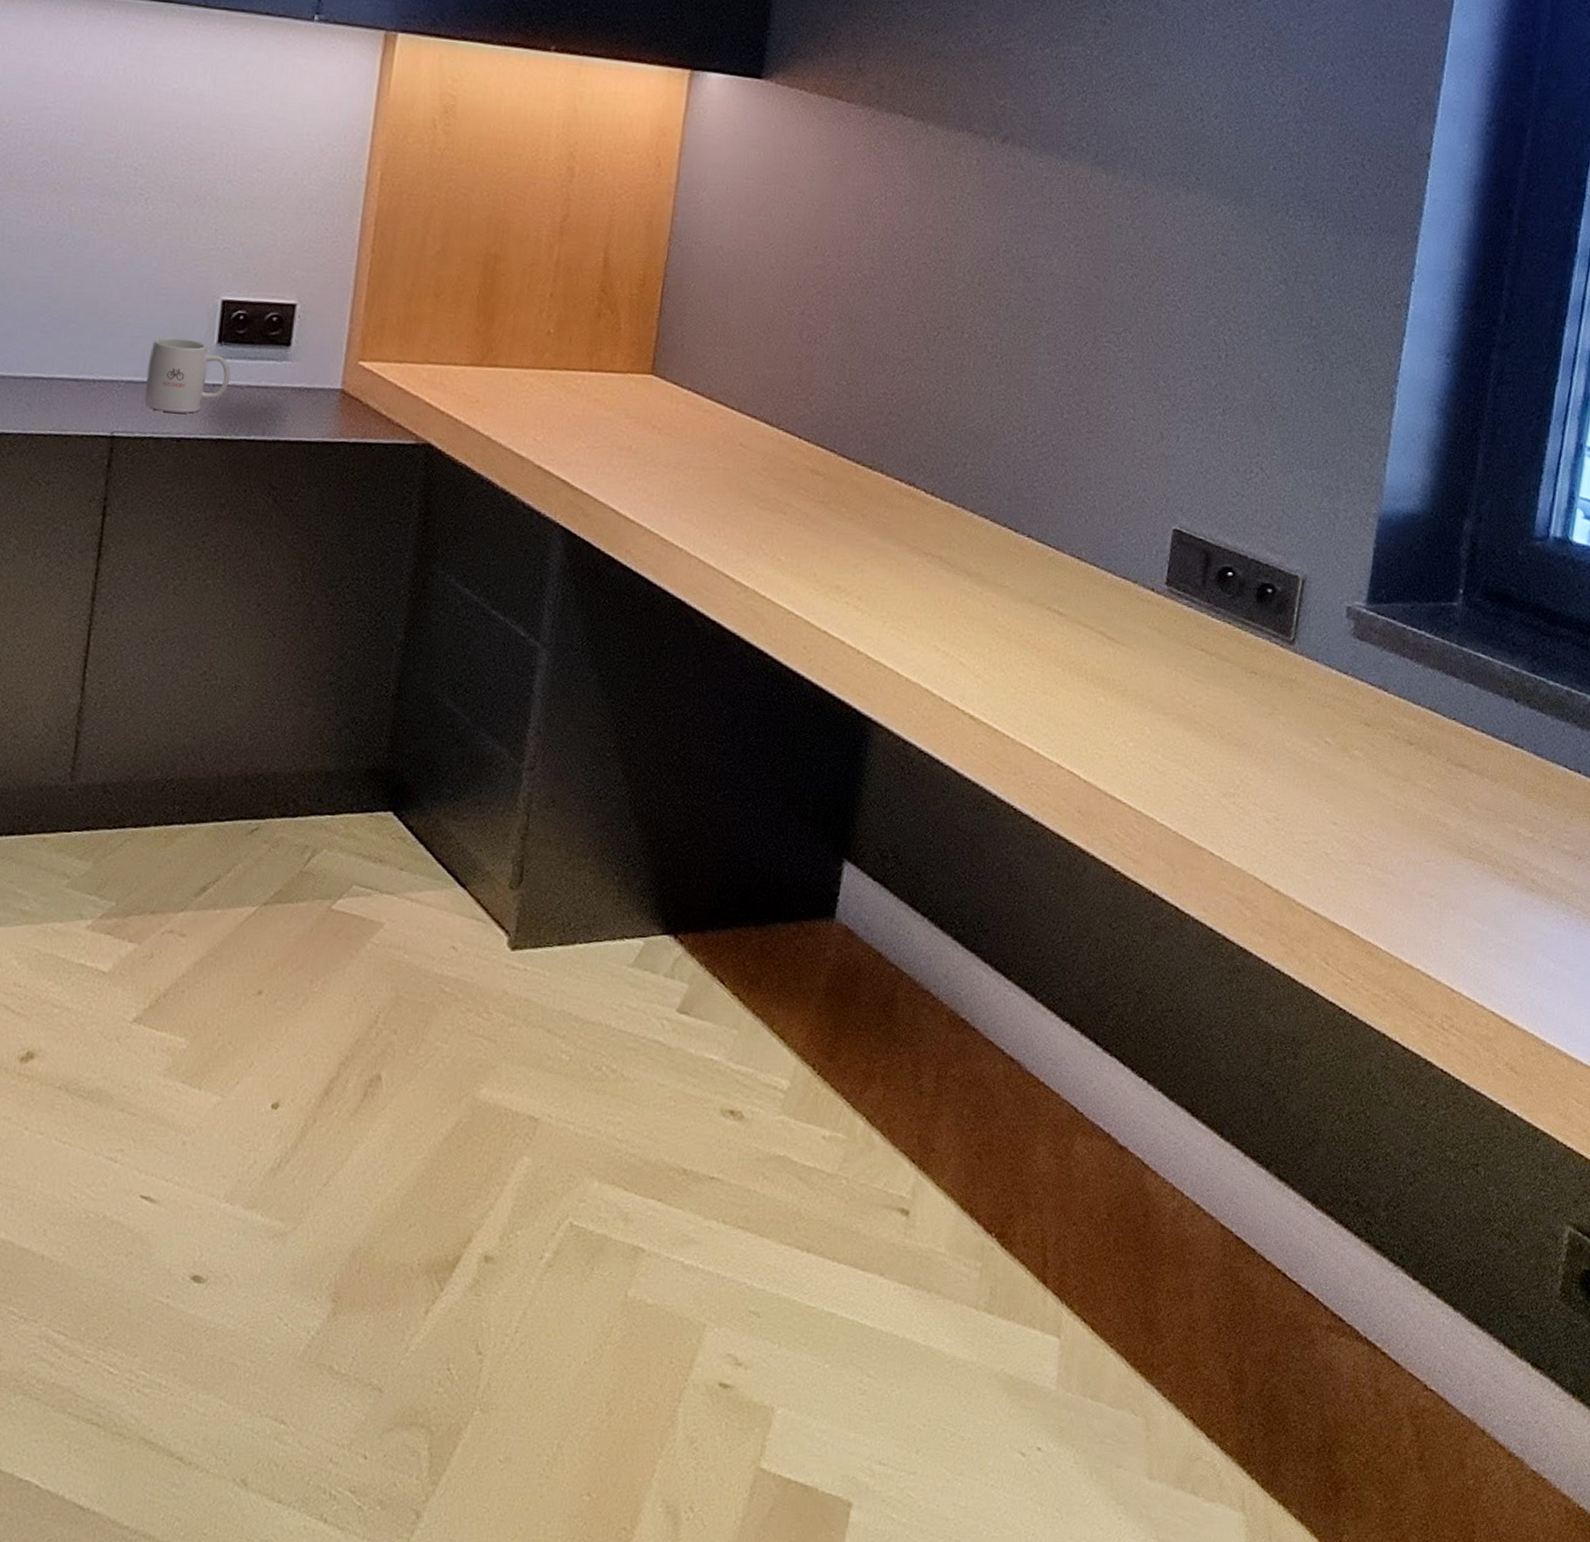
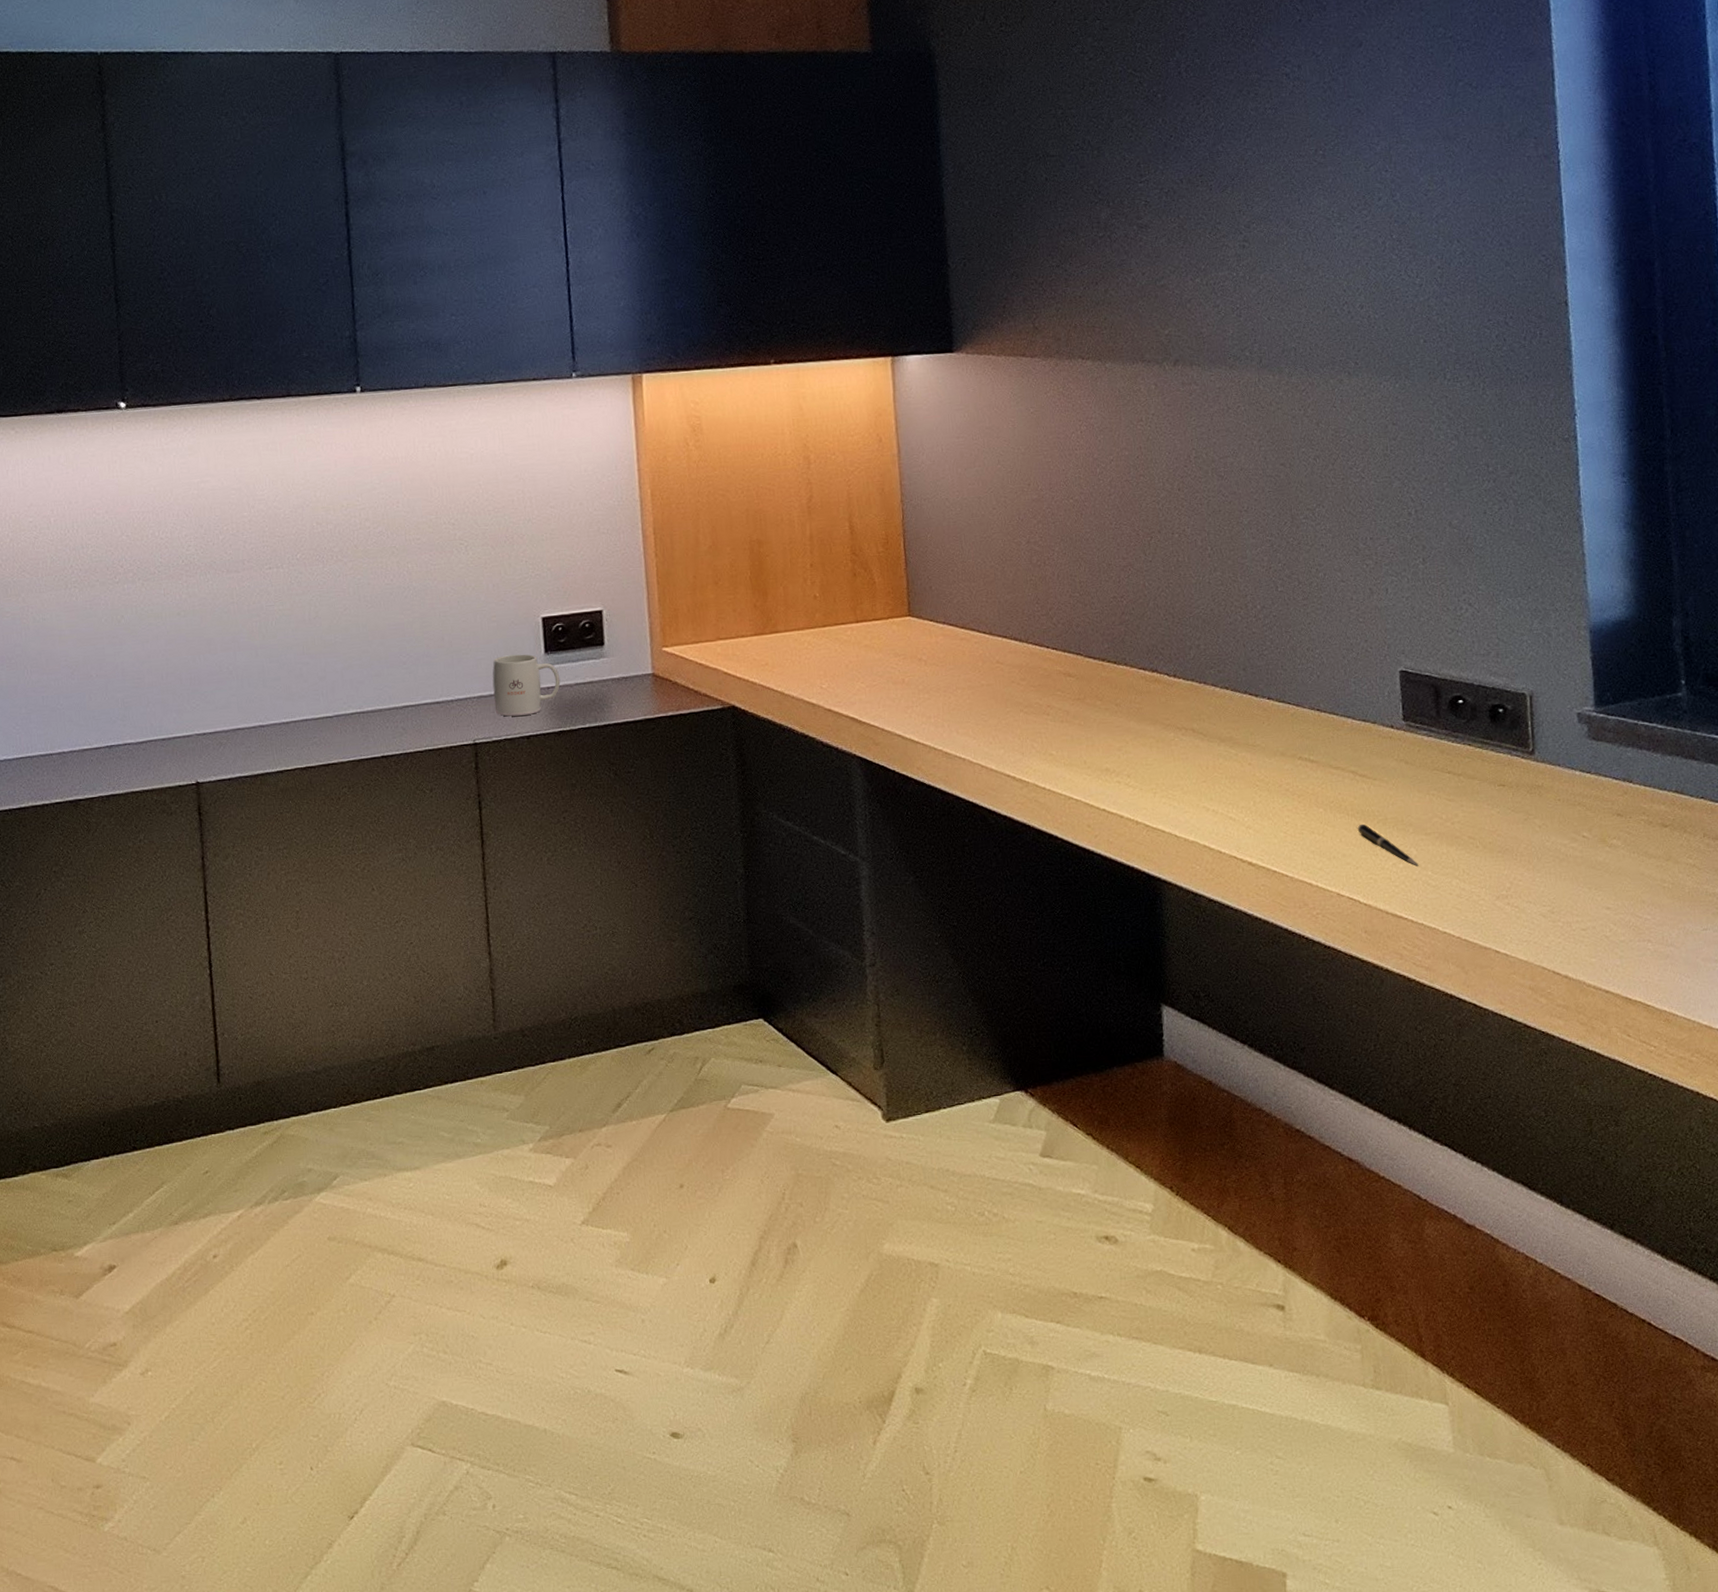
pen: none [1093,691,1150,748] -> present [1357,823,1419,866]

